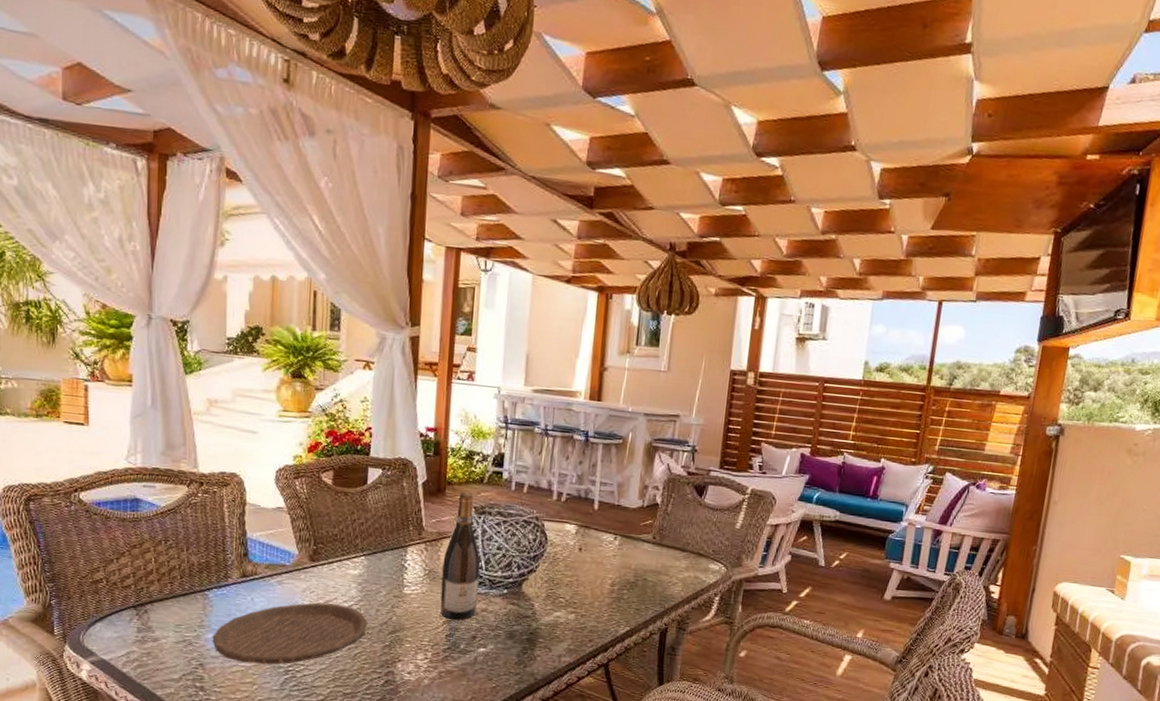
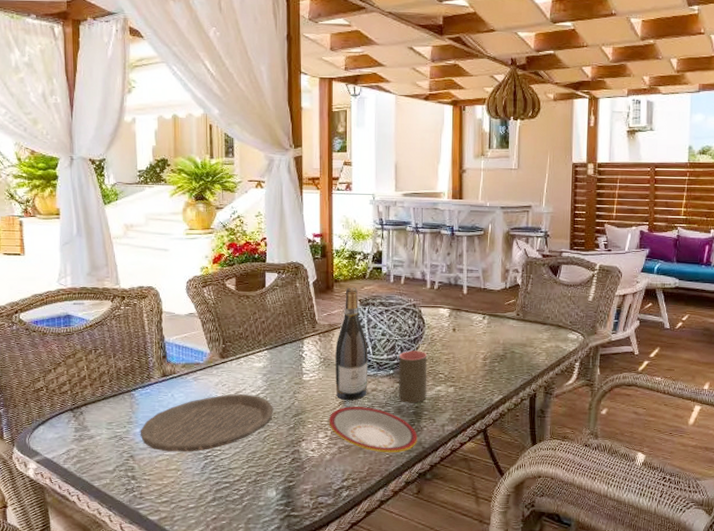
plate: none [429,627,530,683] -> present [329,406,417,453]
cup: none [511,569,548,629] -> present [399,350,428,404]

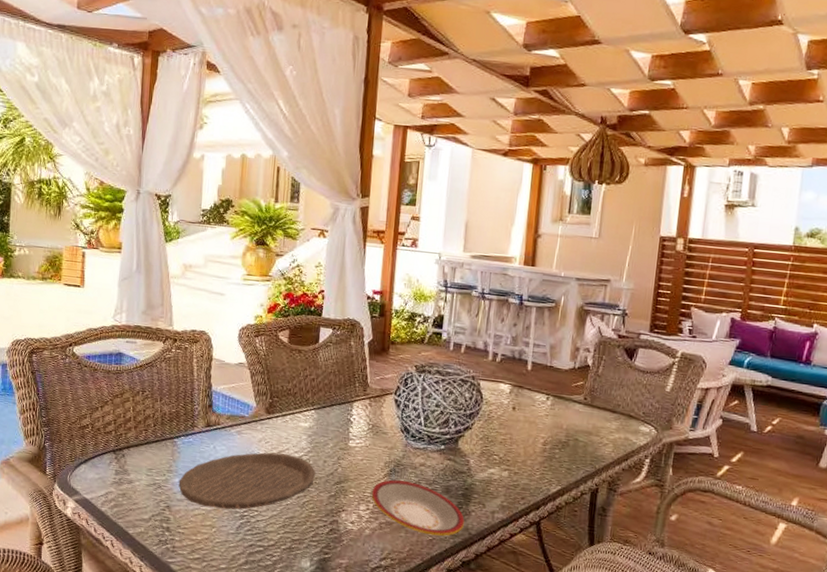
wine bottle: present [335,287,369,400] -> none [382,351,420,474]
cup: present [399,350,428,404] -> none [448,426,483,485]

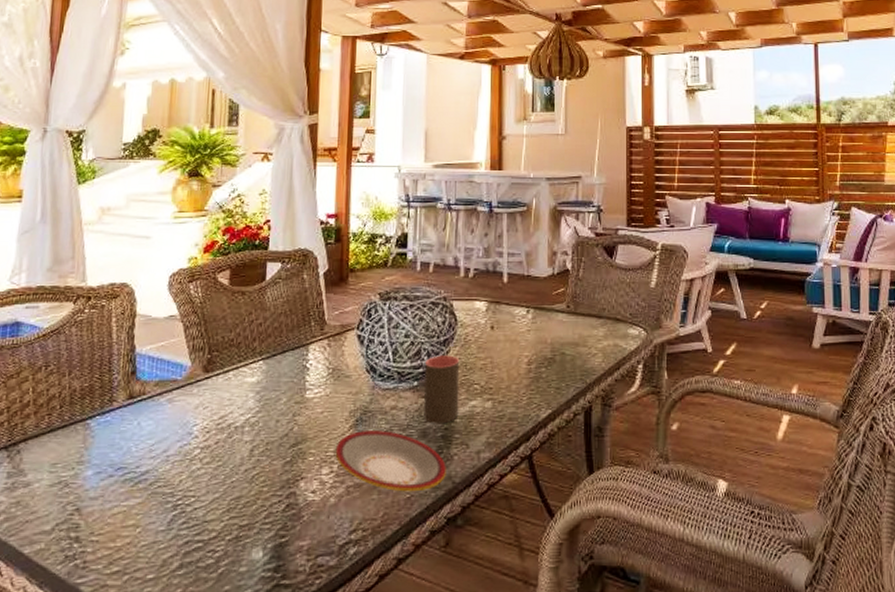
plate: present [178,452,316,510] -> none [92,419,267,501]
cup: none [448,426,483,485] -> present [424,355,460,424]

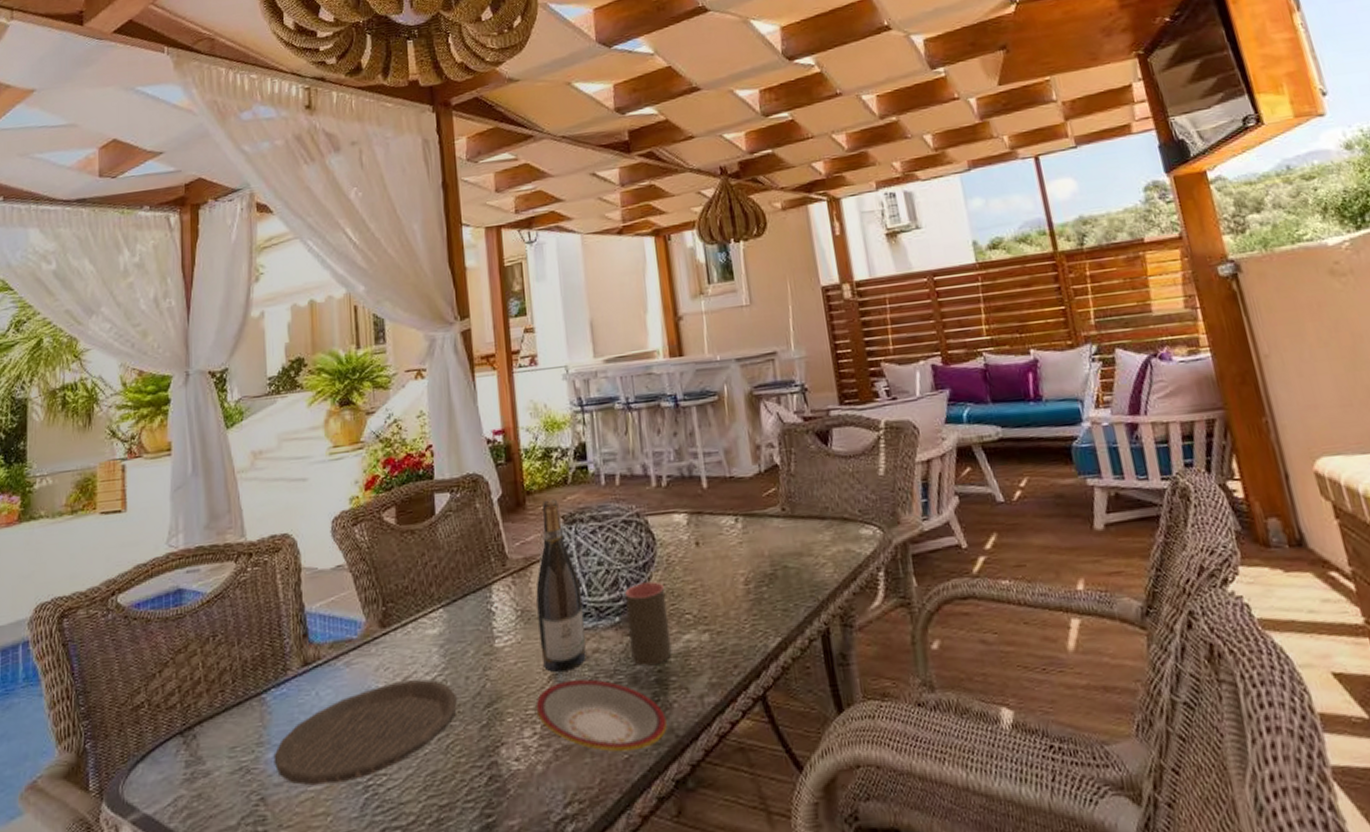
plate: none [92,419,267,501] -> present [273,679,458,786]
wine bottle: none [346,278,388,422] -> present [536,499,587,672]

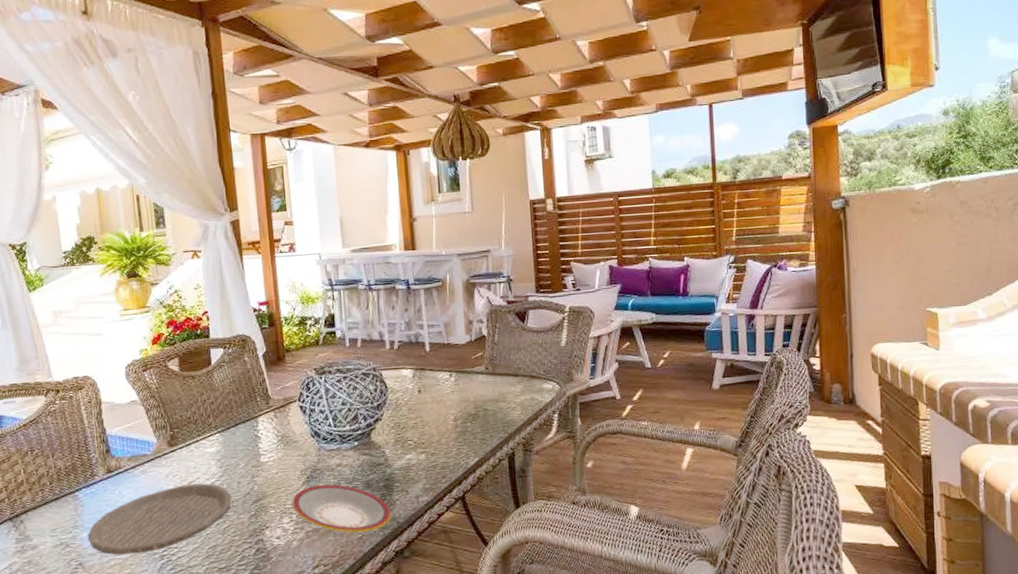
wine bottle: present [536,499,587,672] -> none [293,356,332,479]
cup: present [625,581,672,667] -> none [363,417,397,476]

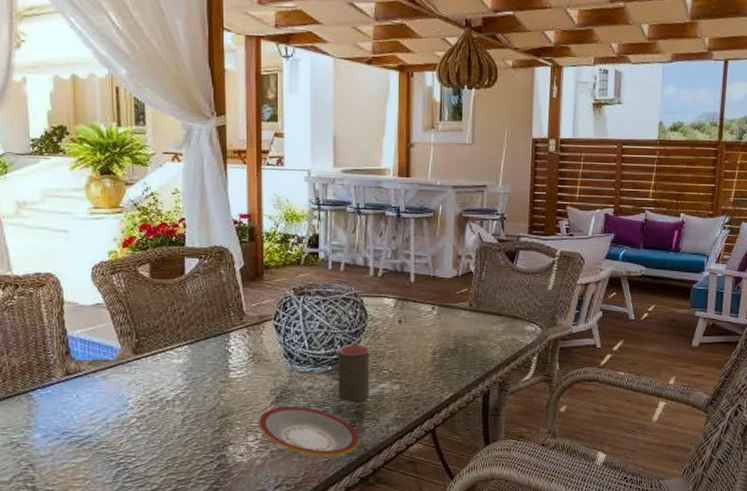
plate: present [87,483,232,555] -> none [40,394,197,459]
cup: none [363,417,397,476] -> present [338,344,370,402]

